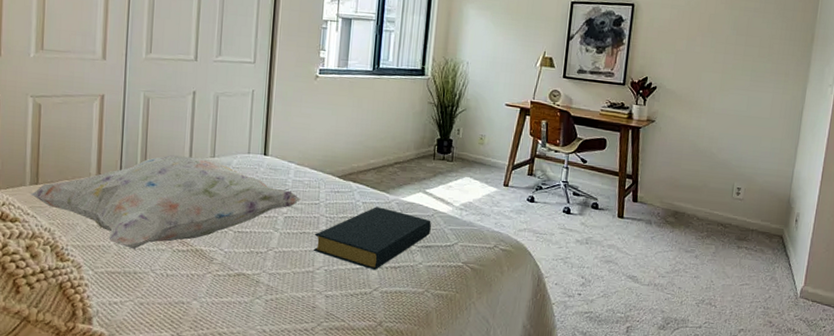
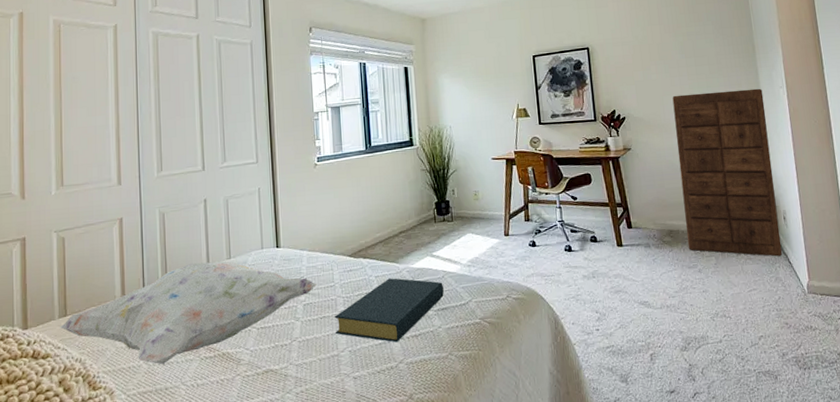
dresser: none [690,73,810,257] -> present [672,88,783,257]

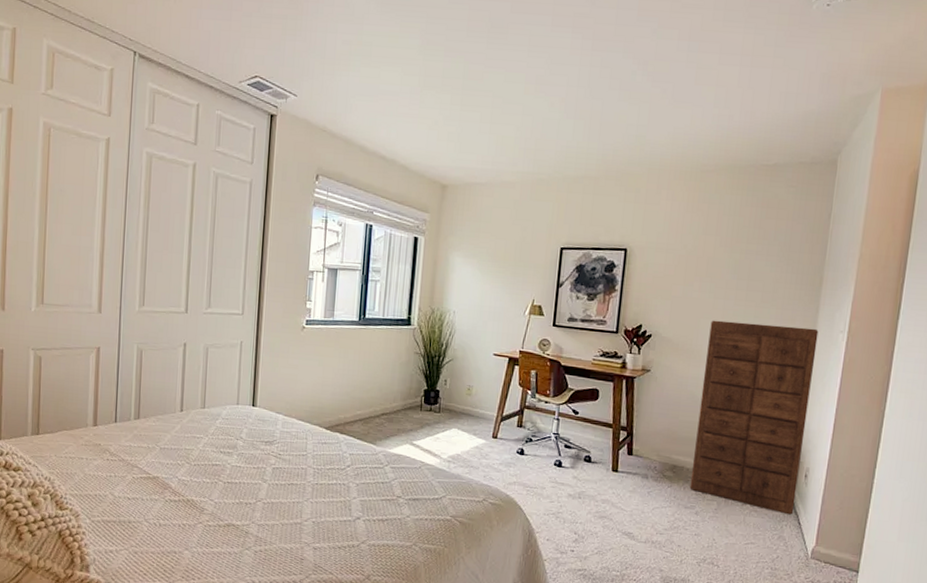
decorative pillow: present [59,261,318,365] -> none [31,406,290,499]
hardback book: present [334,278,444,343] -> none [301,458,419,523]

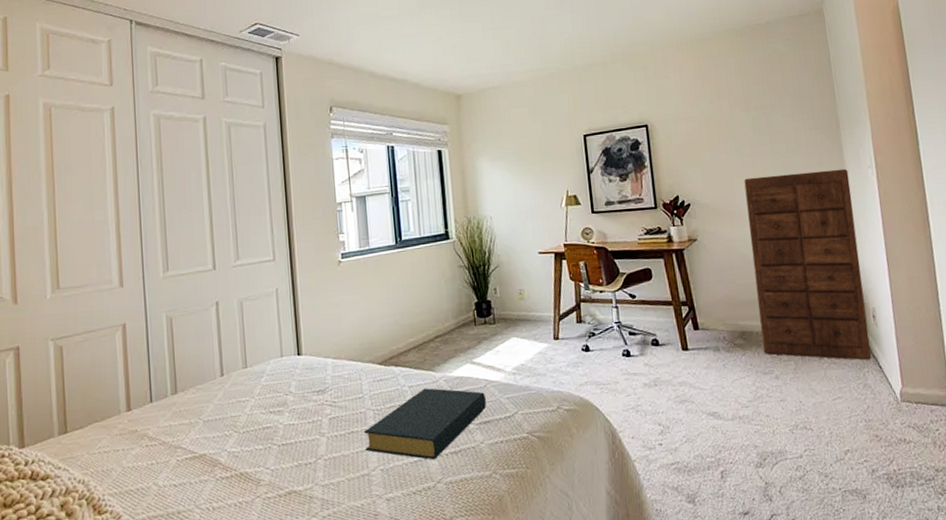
hardback book: none [301,458,419,523] -> present [363,388,486,460]

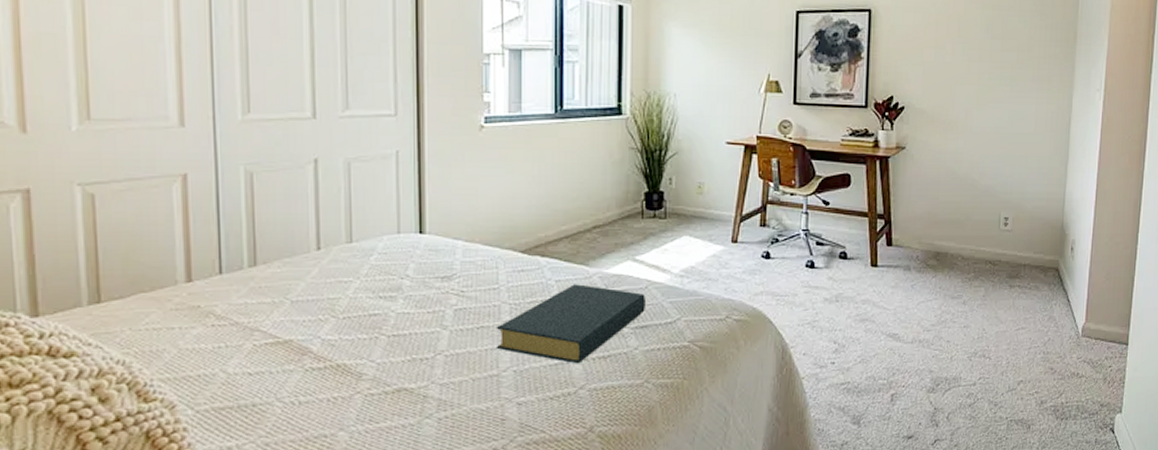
dresser: present [744,168,872,361] -> none [955,85,1076,293]

